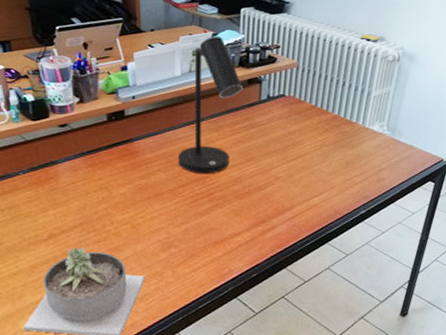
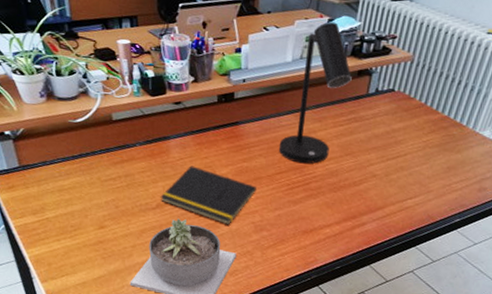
notepad: none [52,189,160,247] -> present [160,166,257,226]

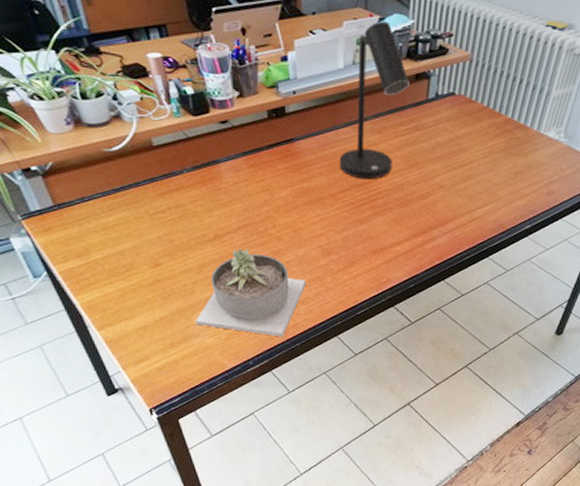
notepad: present [160,166,257,226] -> none [217,190,321,252]

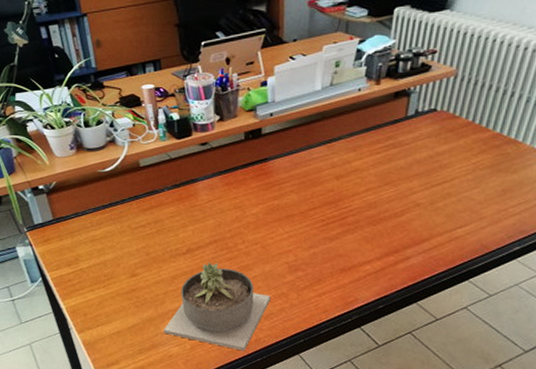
desk lamp: present [339,21,409,180] -> none [311,43,388,198]

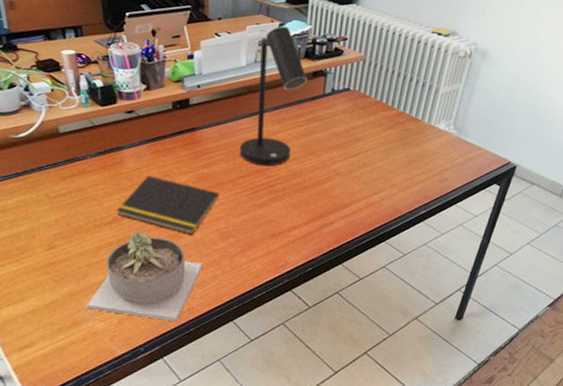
notepad: none [190,207,290,267] -> present [116,175,220,235]
desk lamp: none [311,43,388,198] -> present [239,26,307,166]

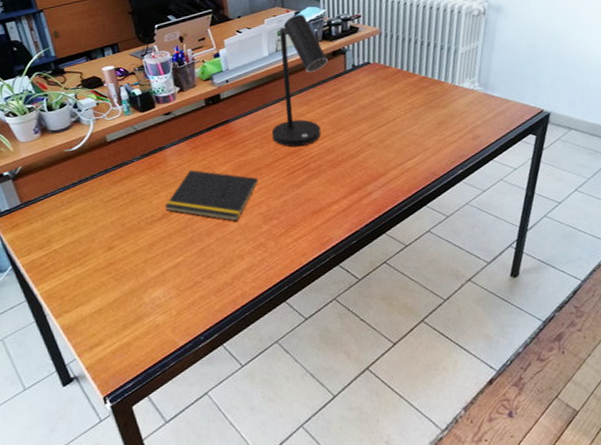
succulent planter: present [86,232,203,322] -> none [146,224,251,308]

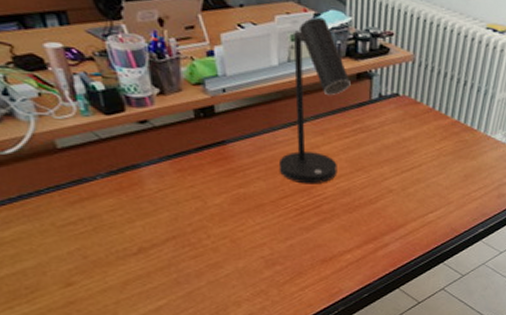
notepad: present [164,170,259,222] -> none [141,198,261,264]

